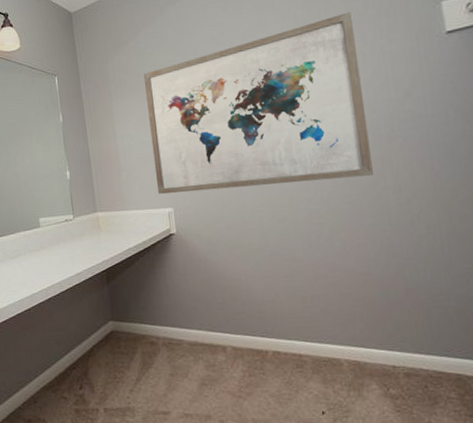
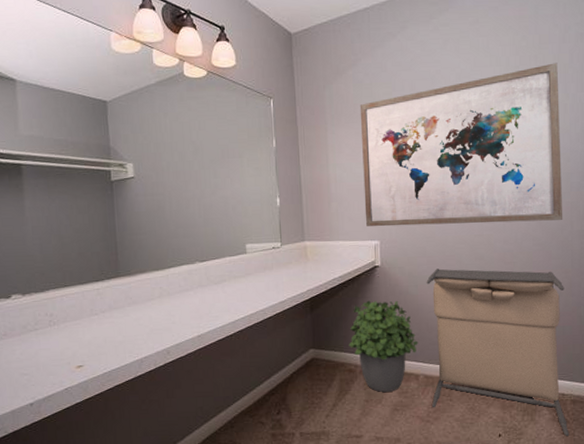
potted plant: none [148,268,223,365] -> present [348,300,418,392]
laundry hamper: none [226,230,407,415] -> present [426,268,570,437]

